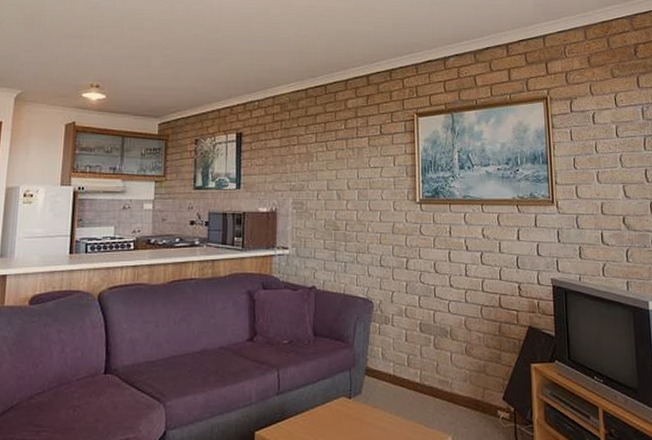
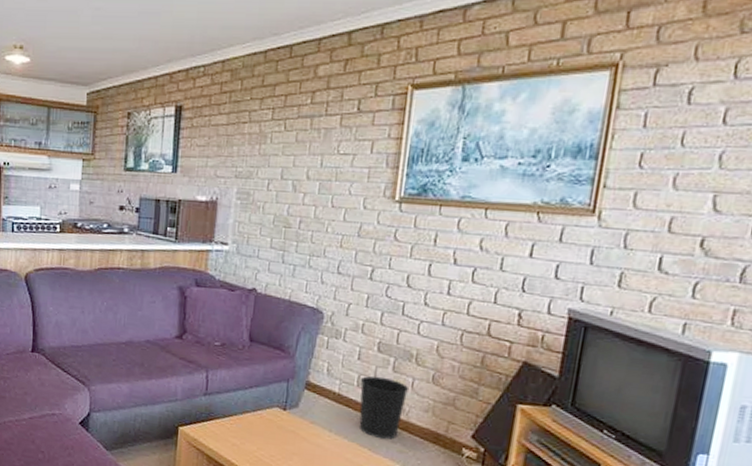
wastebasket: none [409,354,449,414] -> present [359,376,410,440]

